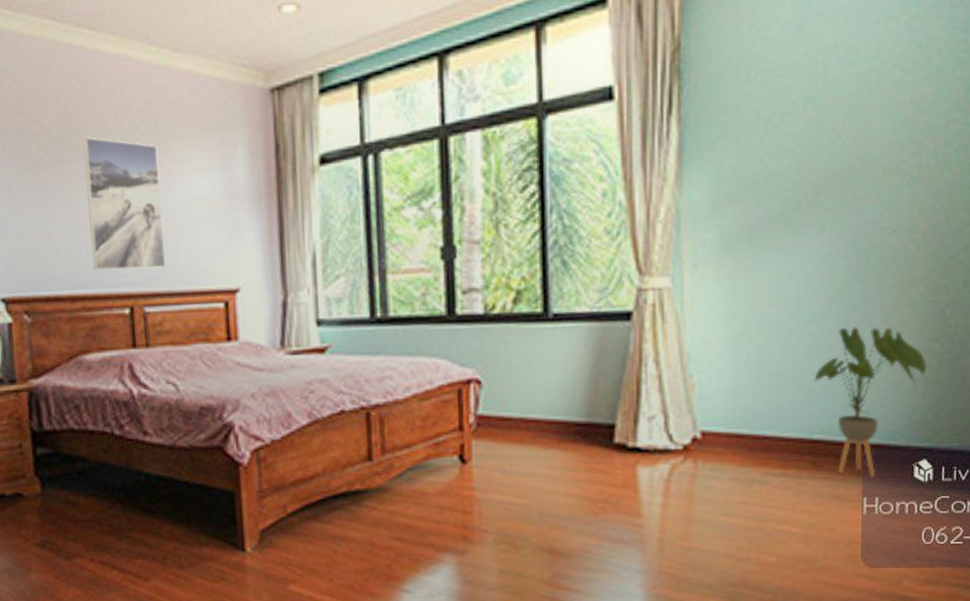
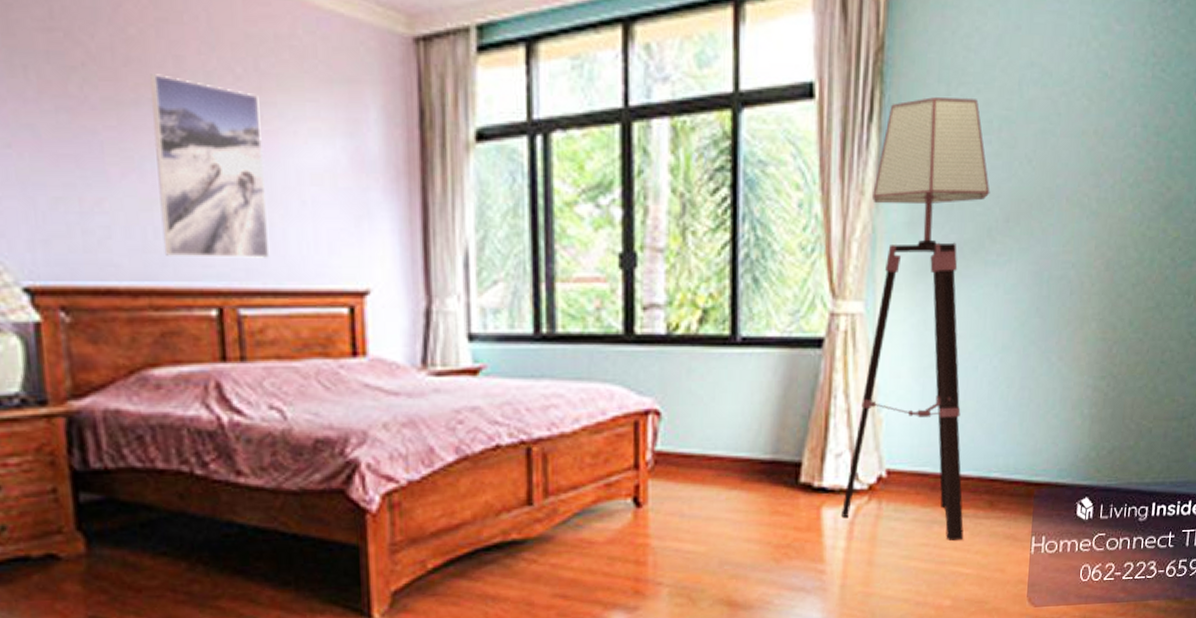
floor lamp: none [656,83,798,501] -> present [840,97,990,542]
house plant: present [814,327,927,479] -> none [994,362,1094,518]

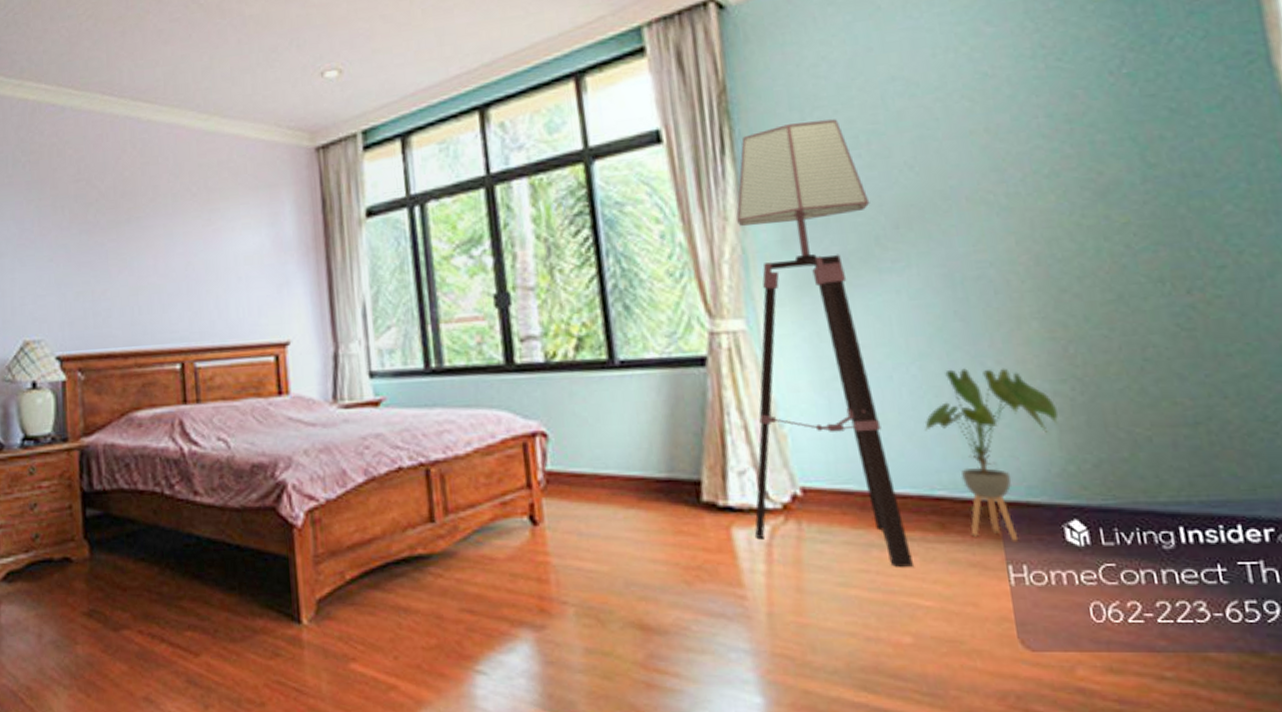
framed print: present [150,74,269,258] -> none [138,200,216,328]
house plant: none [994,362,1094,518] -> present [924,368,1059,543]

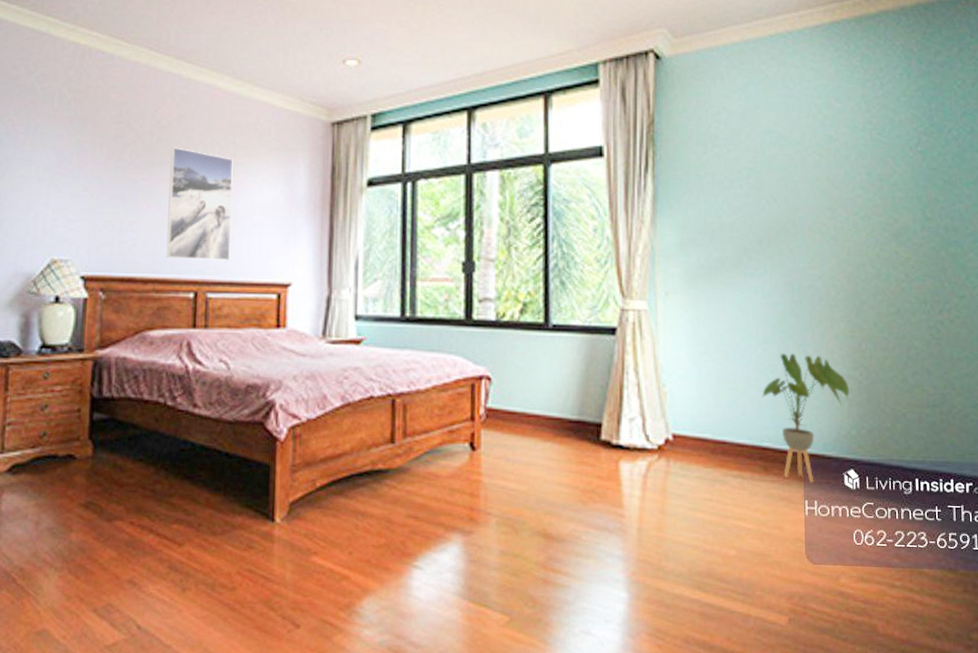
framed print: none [138,200,216,328] -> present [166,147,233,260]
floor lamp: present [736,119,913,568] -> none [635,155,744,499]

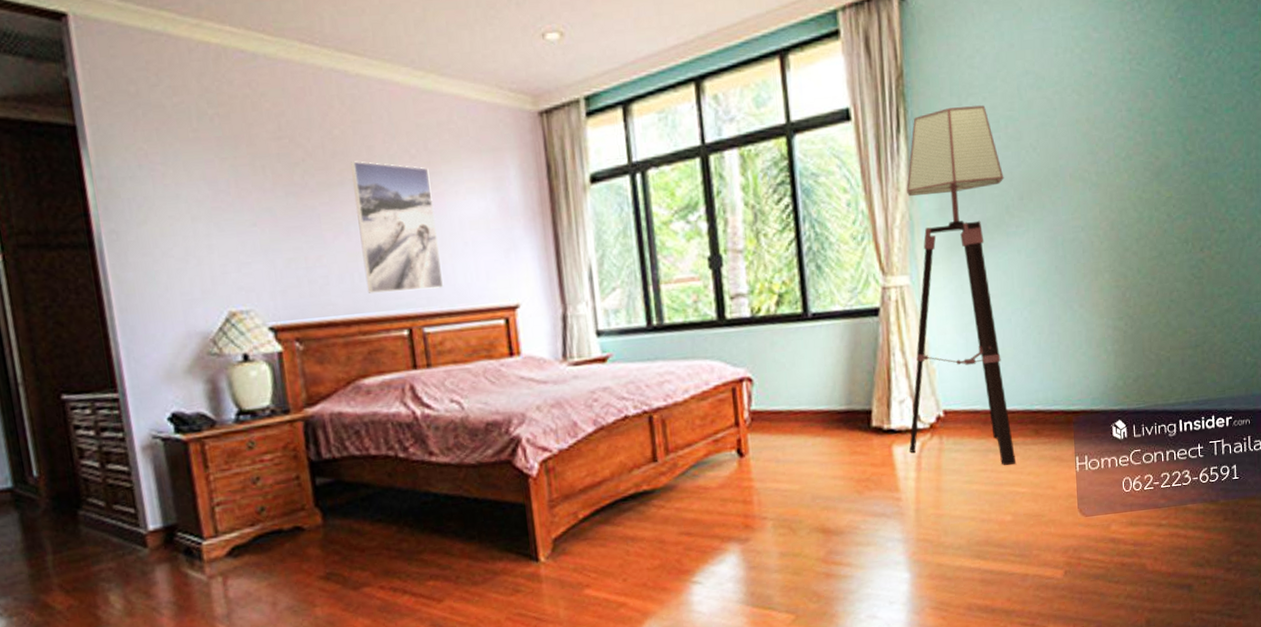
floor lamp: none [635,155,744,499] -> present [906,105,1016,466]
house plant: present [762,353,850,484] -> none [1030,310,1116,440]

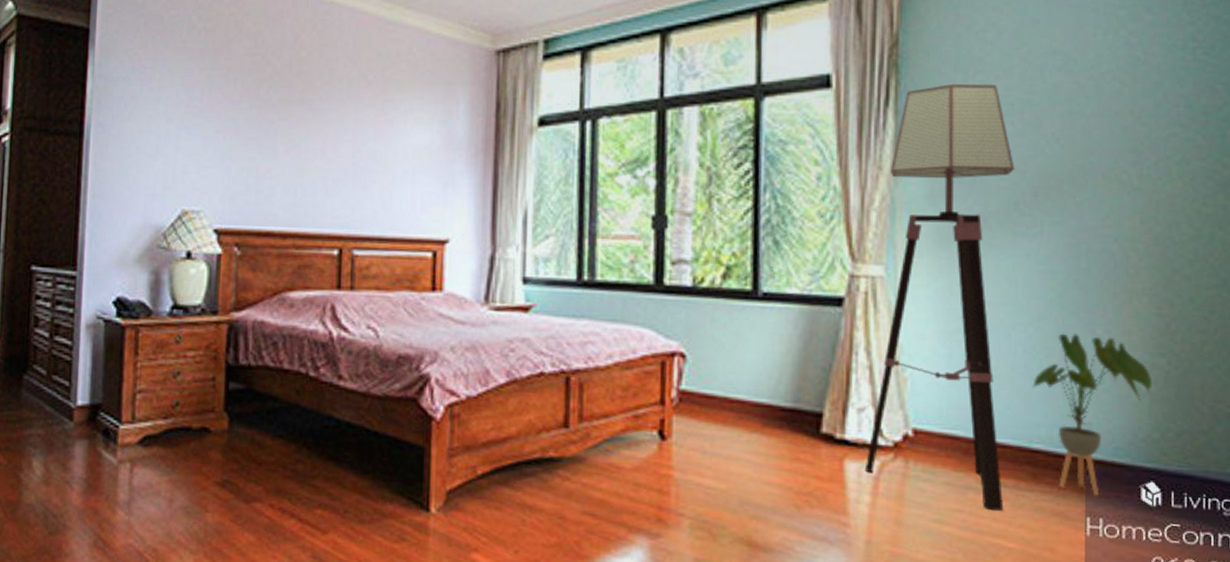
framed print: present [351,161,443,294] -> none [307,82,382,213]
house plant: none [1030,310,1116,440] -> present [1033,333,1153,498]

